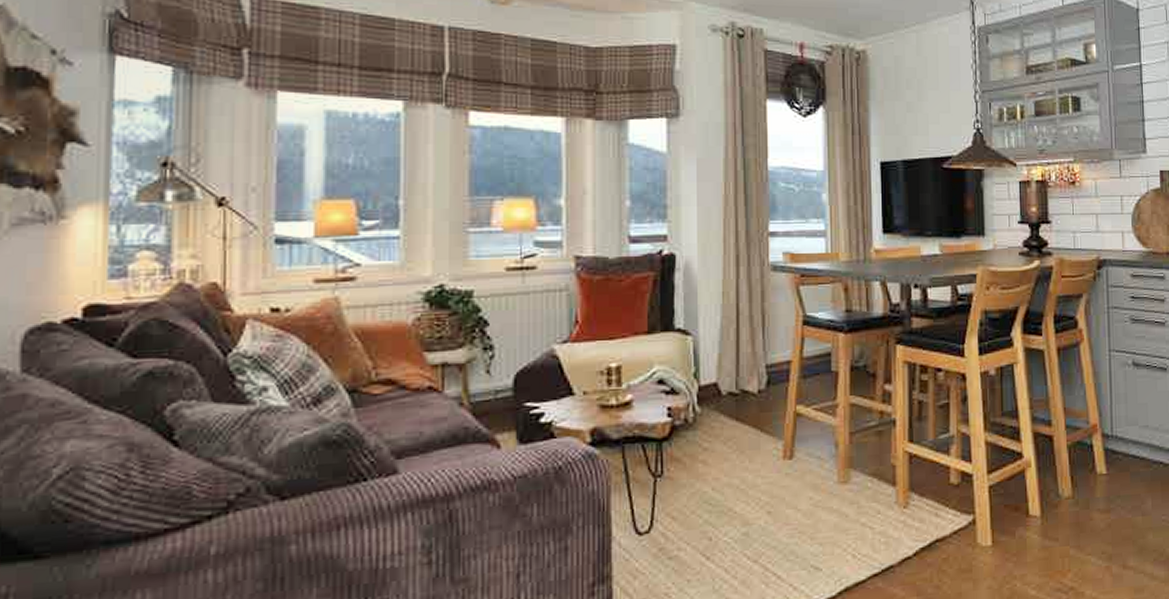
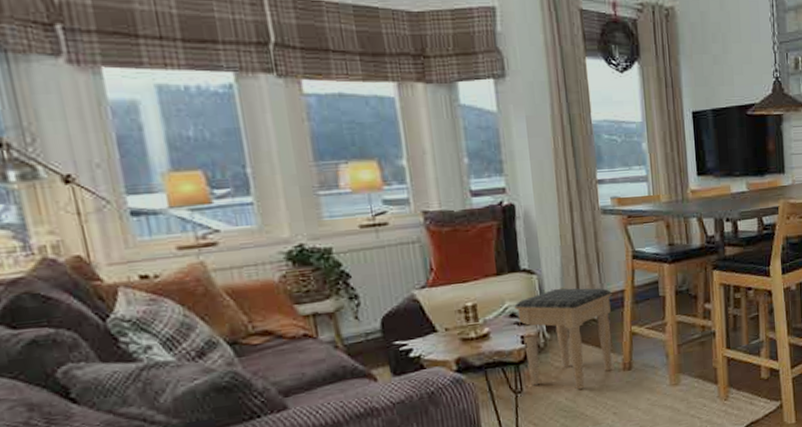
footstool: none [664,353,776,478] -> present [514,288,612,390]

